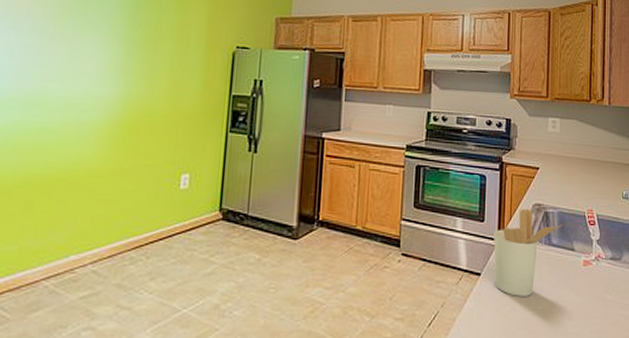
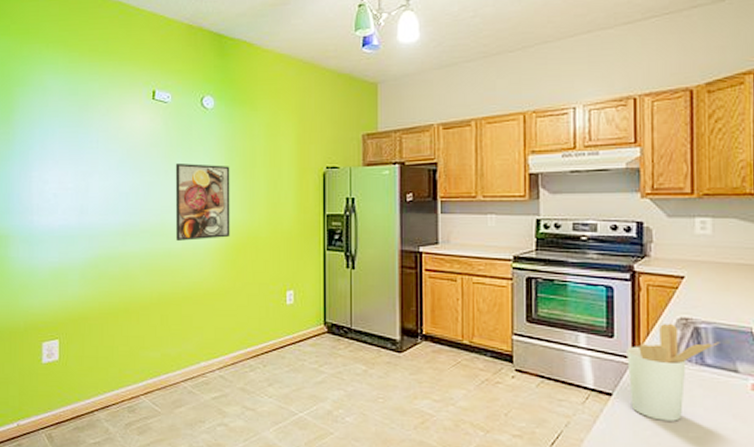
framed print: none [56,26,131,115] -> present [175,162,230,241]

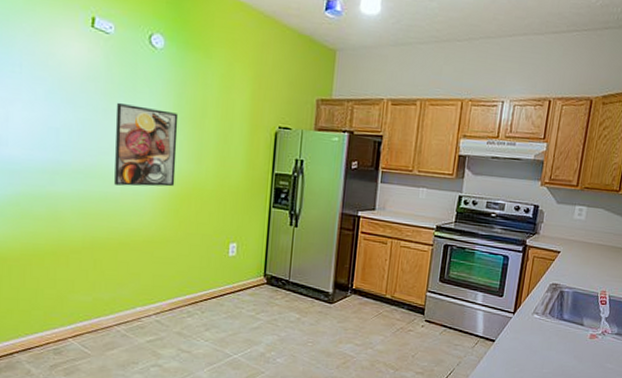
utensil holder: present [627,324,720,421] -> none [507,288,576,361]

